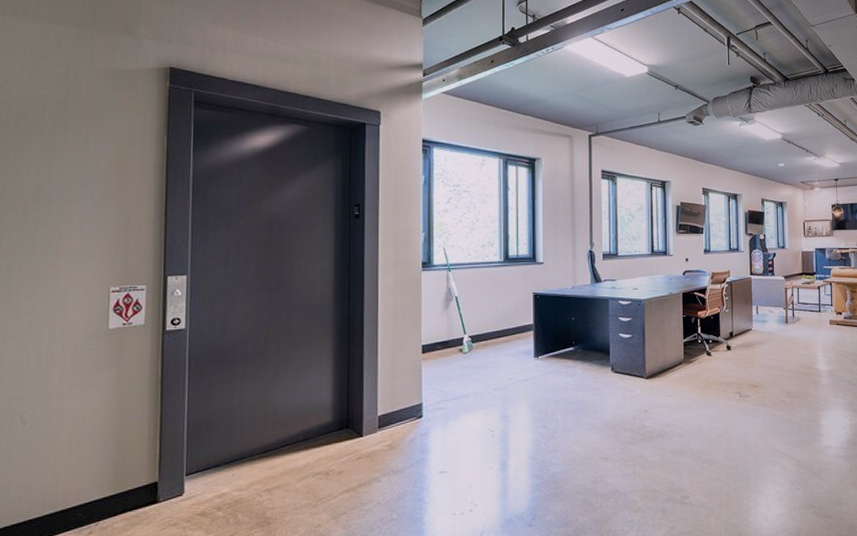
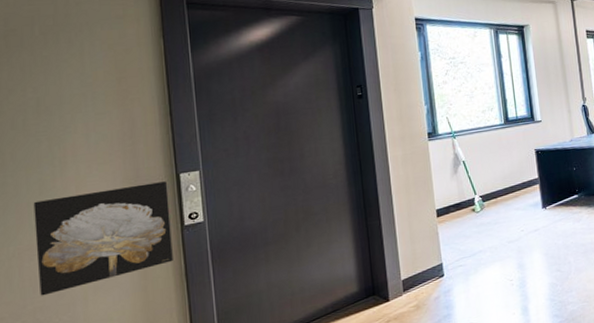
wall art: none [18,283,154,386] -> present [33,181,173,296]

